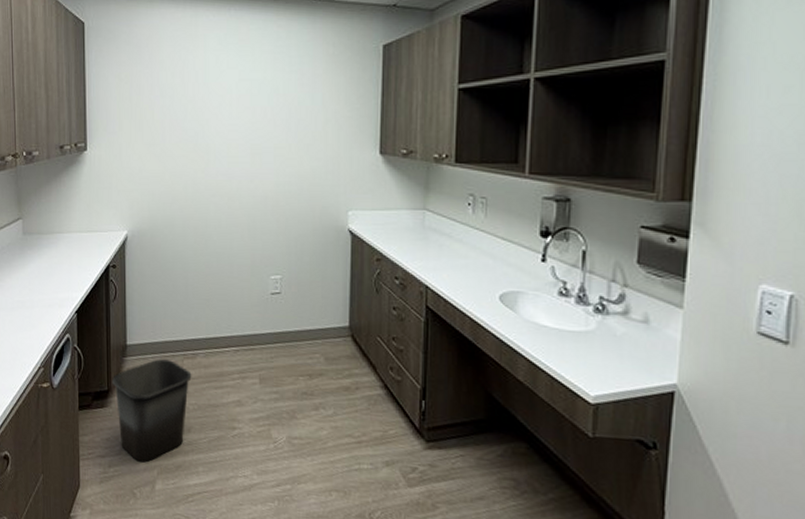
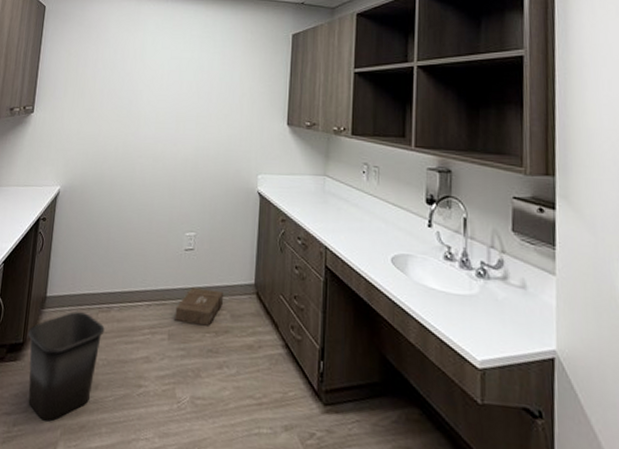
ammunition box: none [265,332,315,370] -> present [175,287,223,326]

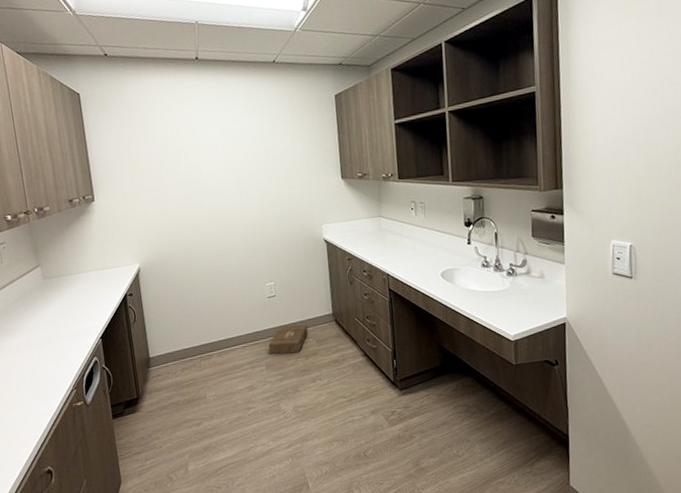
waste bin: present [28,311,105,422] -> none [140,363,210,451]

